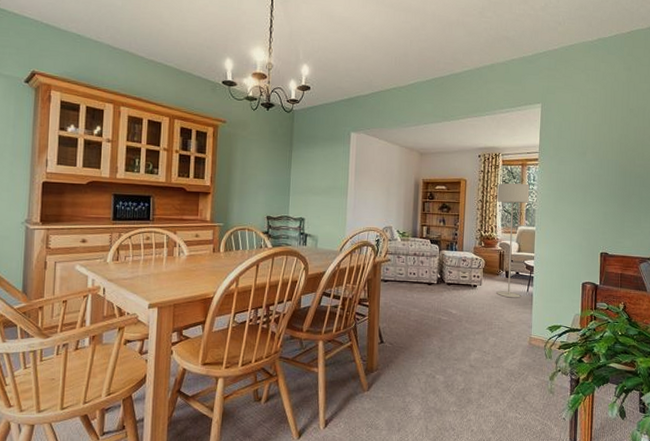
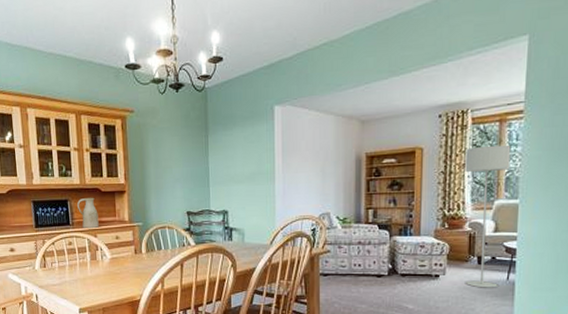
ceramic pitcher: none [159,195,181,226] -> present [76,197,99,229]

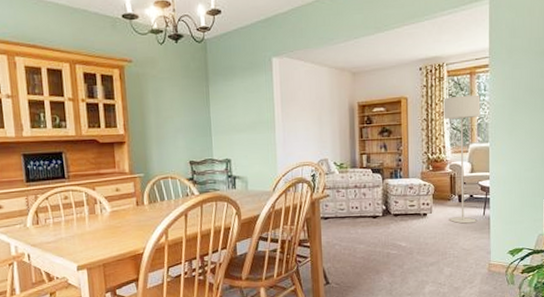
ceramic pitcher: present [76,197,99,229] -> none [72,149,98,182]

